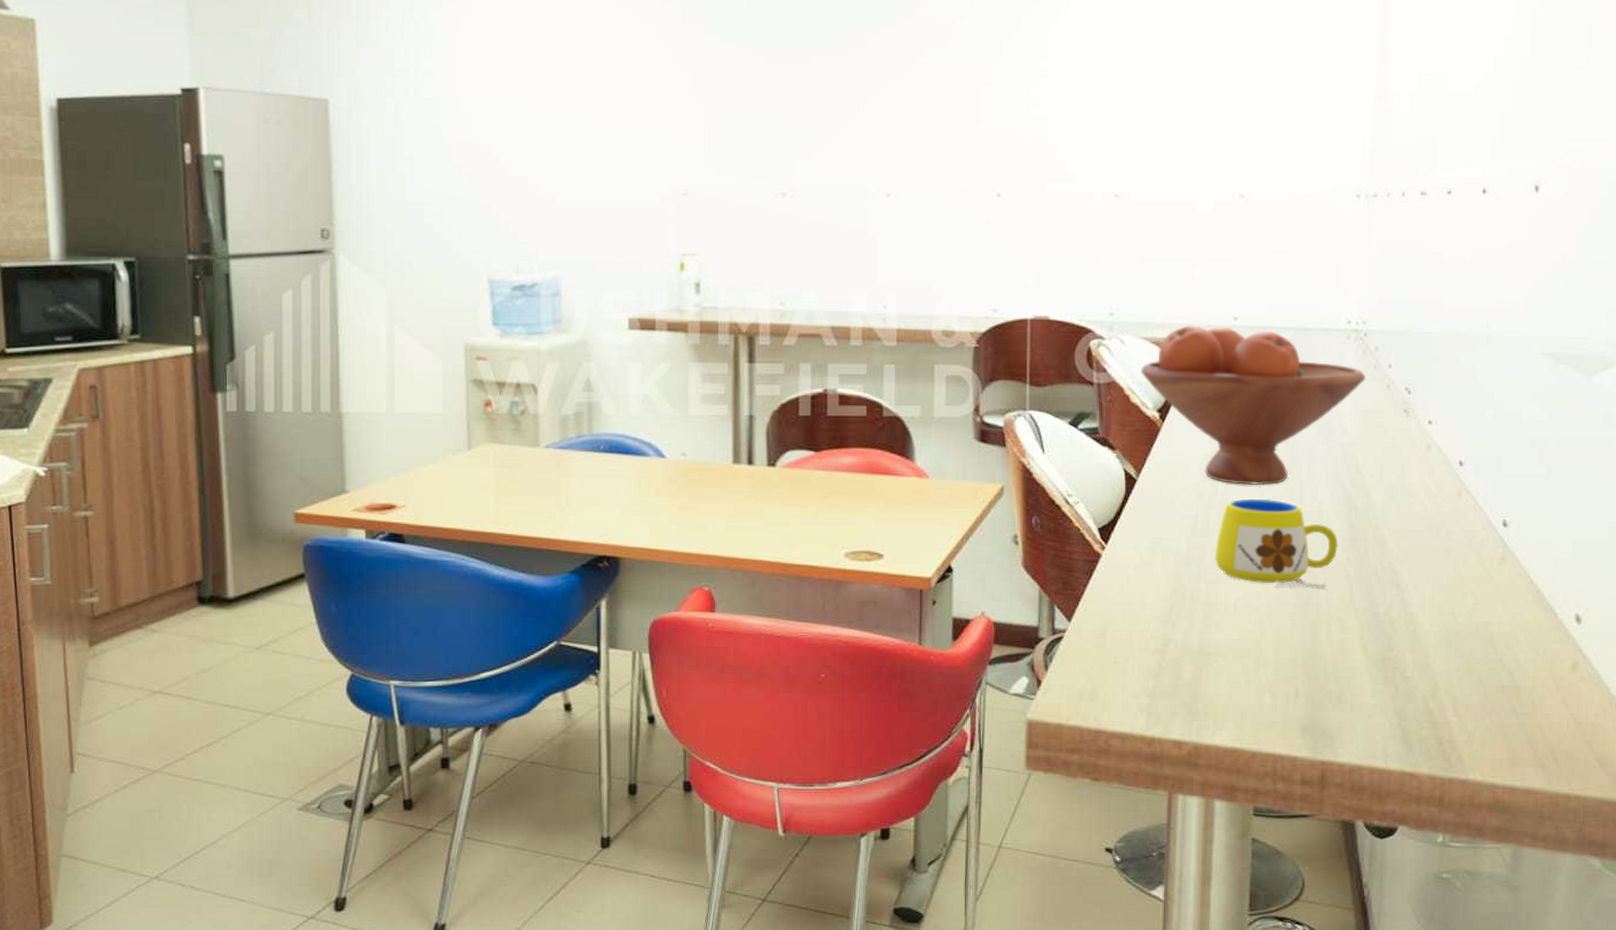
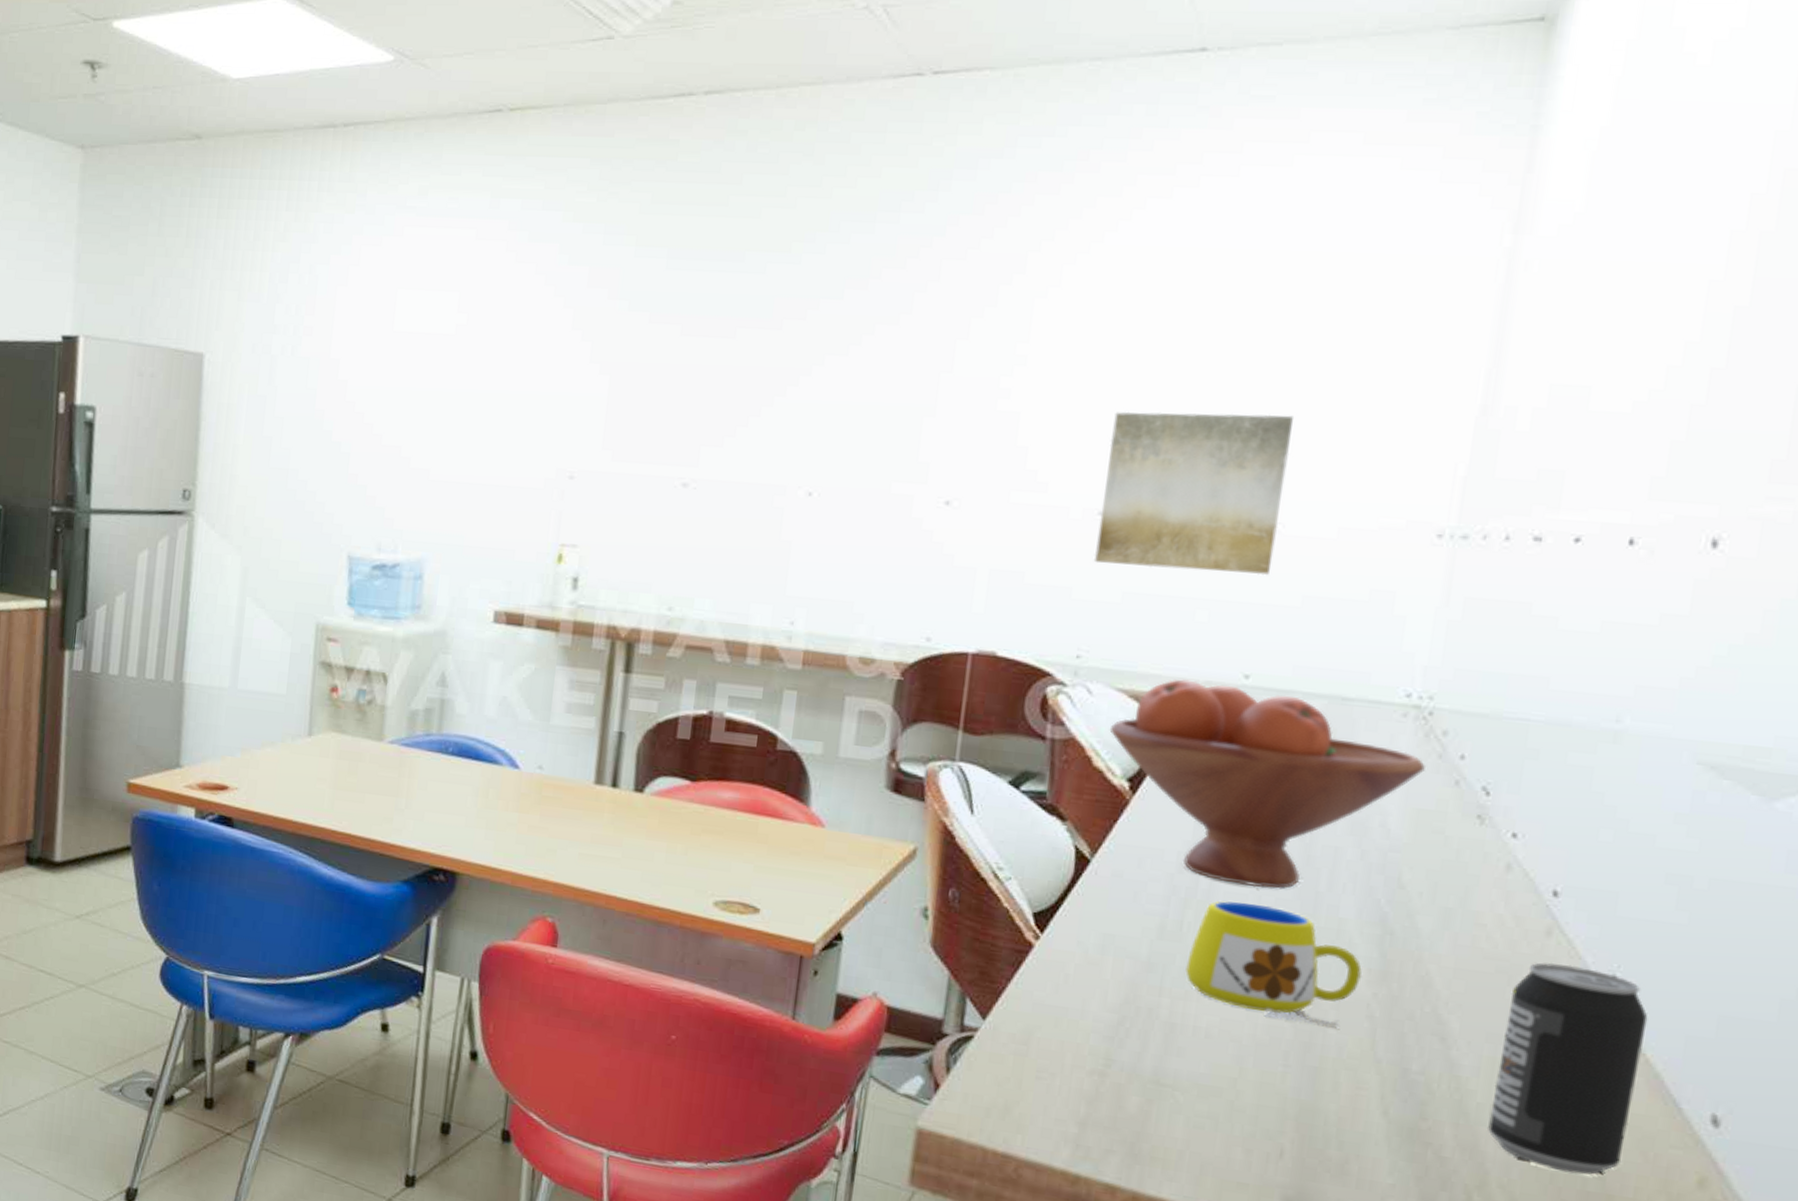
wall art: none [1115,108,1248,237] -> present [1093,411,1293,576]
beverage can: none [1434,516,1529,674] -> present [1488,962,1648,1176]

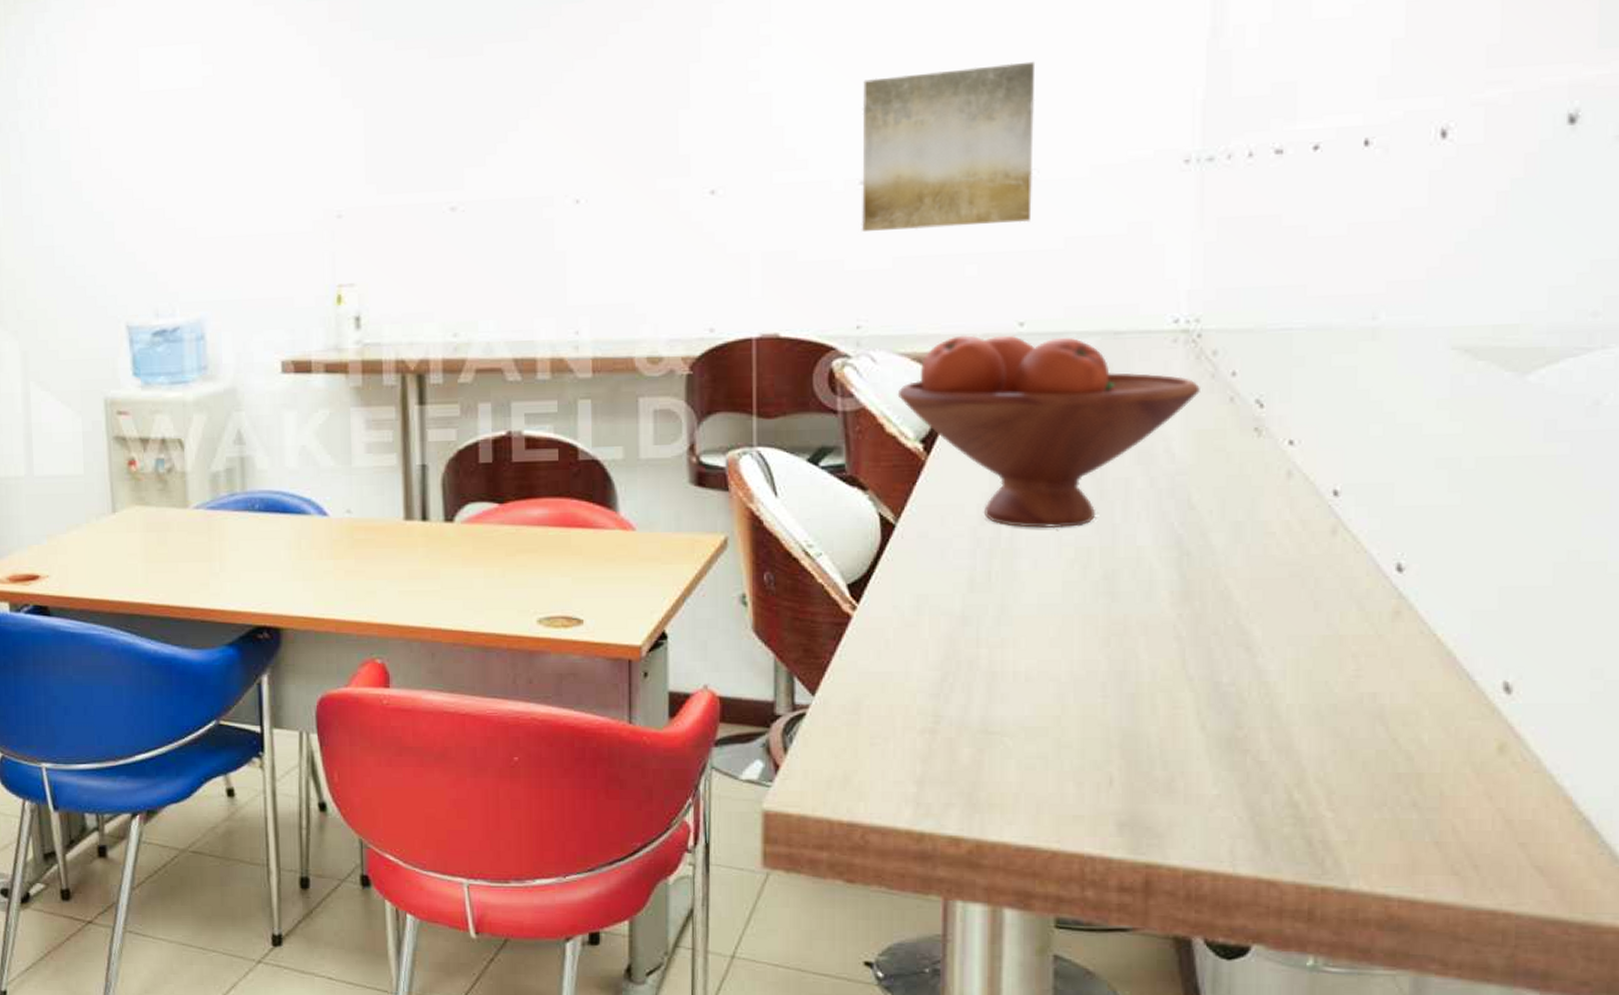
mug: present [1185,901,1362,1029] -> none [999,544,1164,653]
beverage can: present [1488,962,1648,1176] -> none [1300,559,1435,758]

